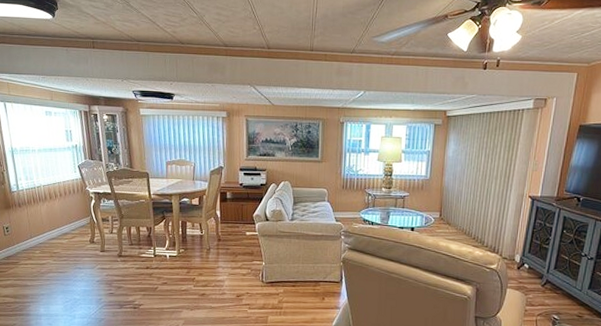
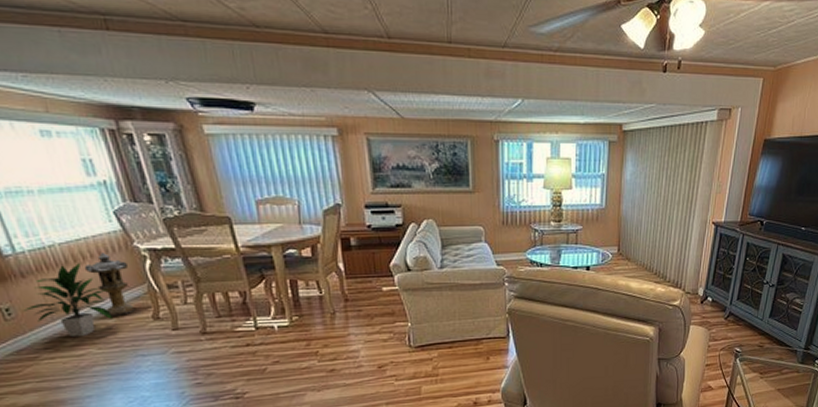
indoor plant: none [15,199,67,251] -> present [23,263,113,338]
lantern: none [55,193,81,239] -> present [84,253,136,317]

